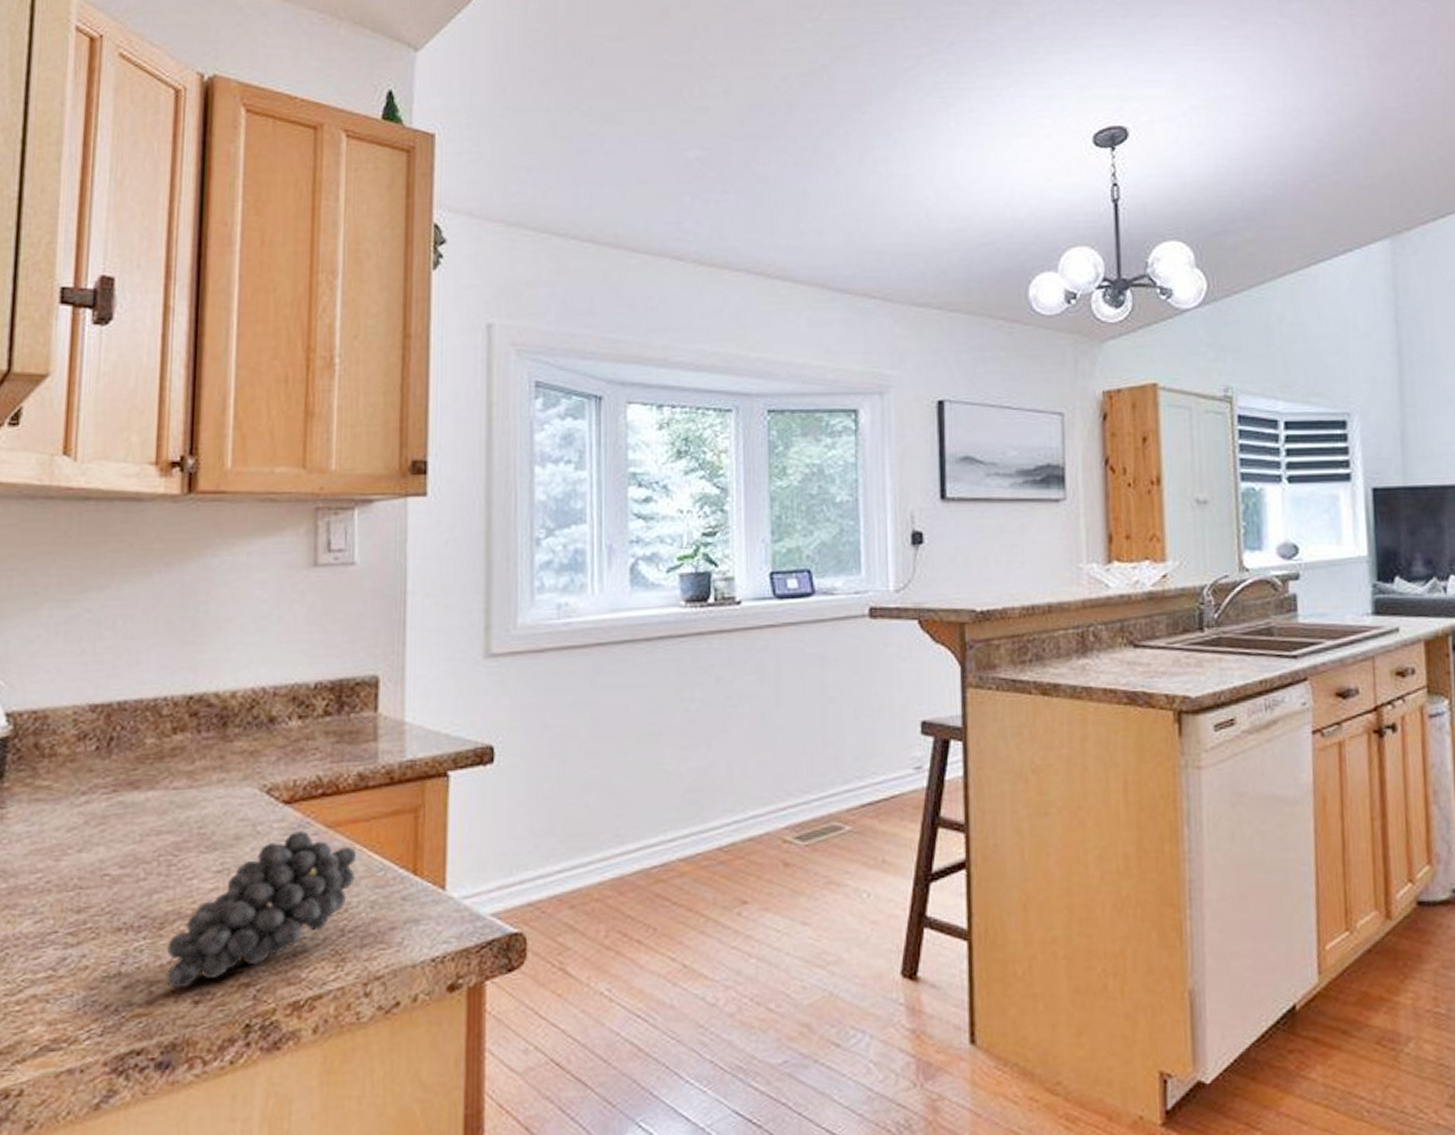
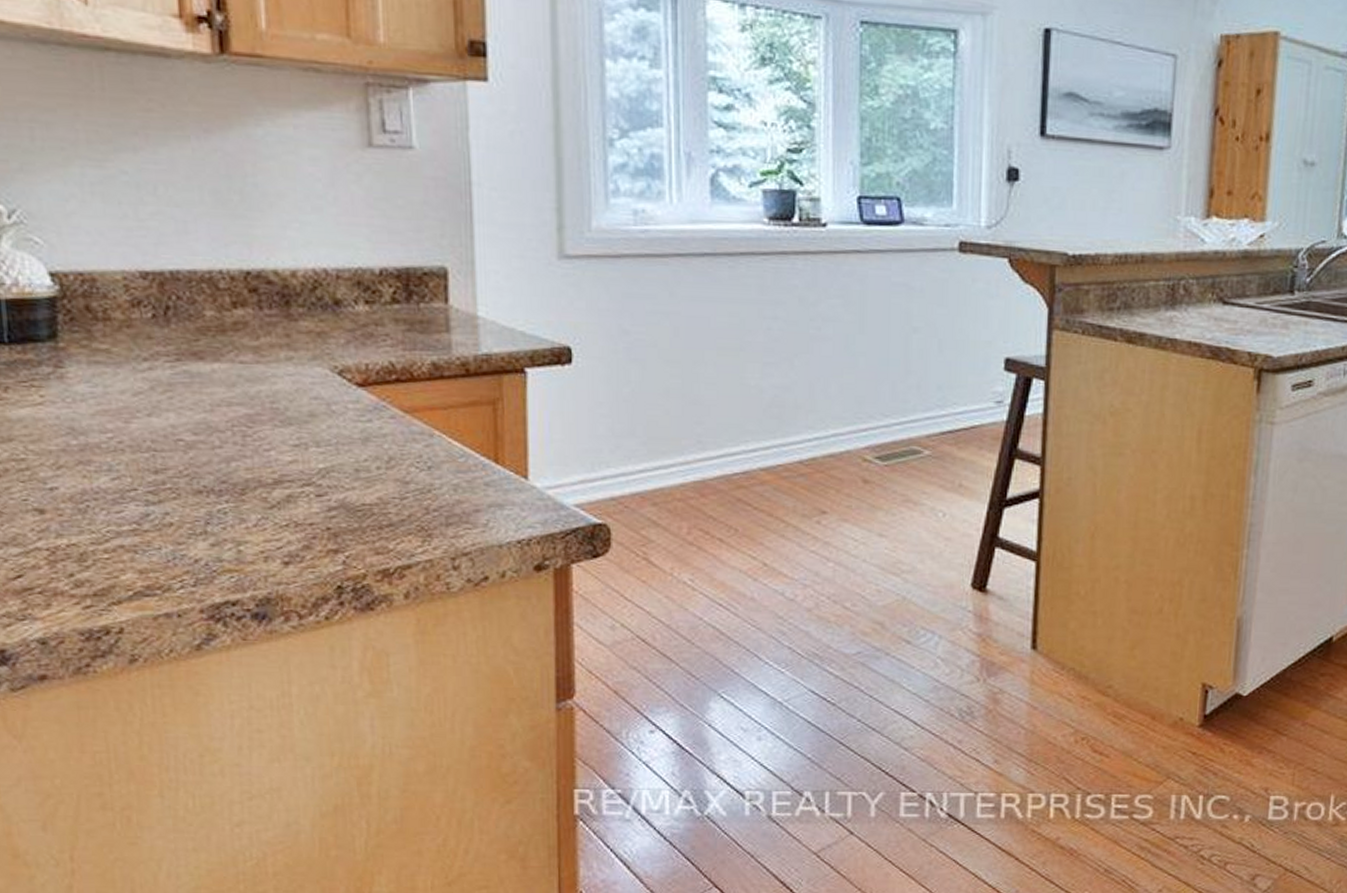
fruit: present [166,830,357,989] -> none [250,412,437,550]

